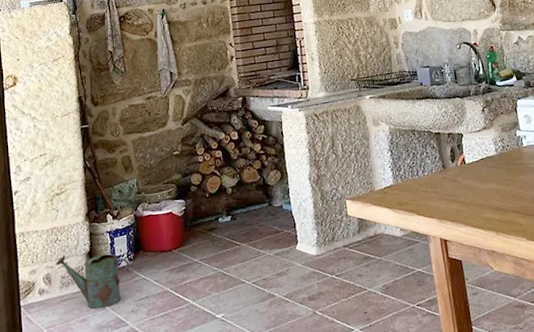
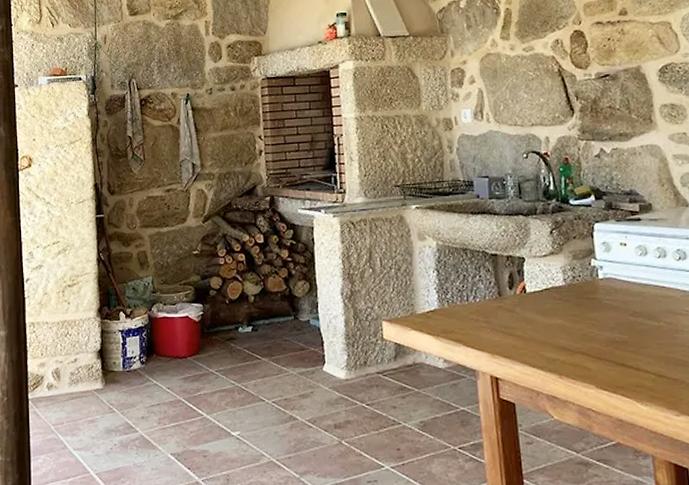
watering can: present [56,254,130,309] -> none [65,351,141,410]

